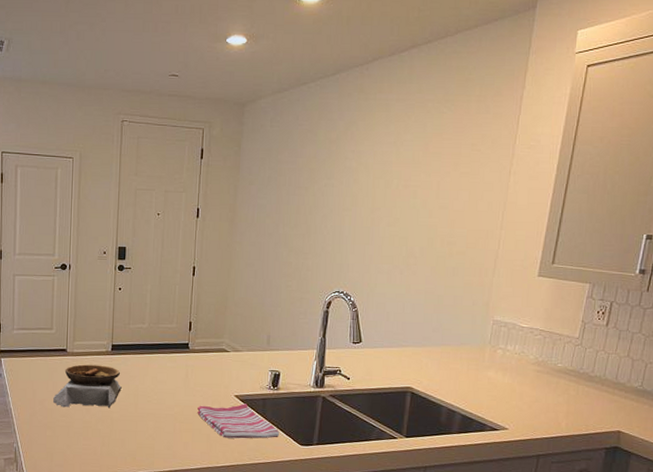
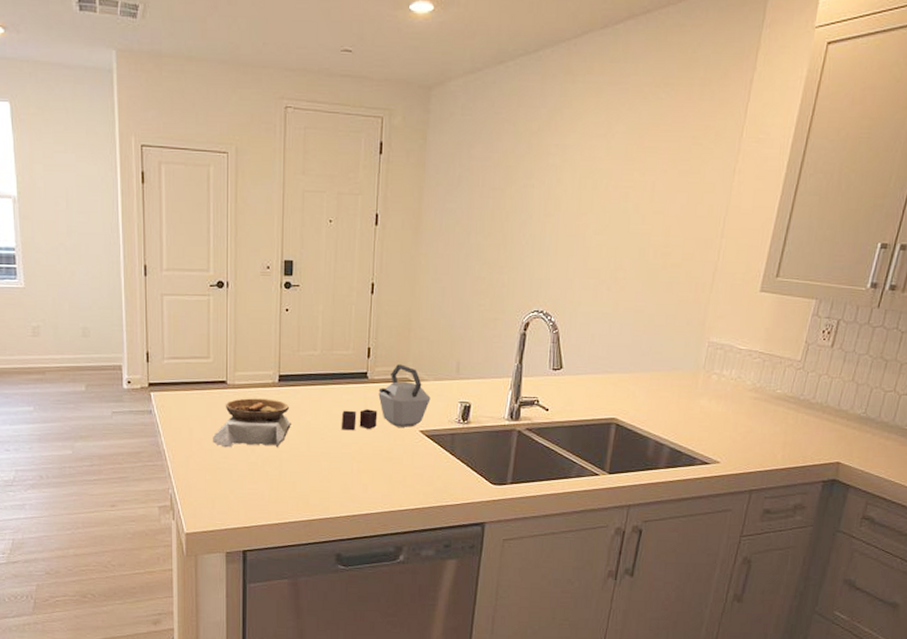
kettle: none [165,337,244,395] -> present [341,364,431,431]
dish towel: present [197,403,279,439] -> none [378,439,469,479]

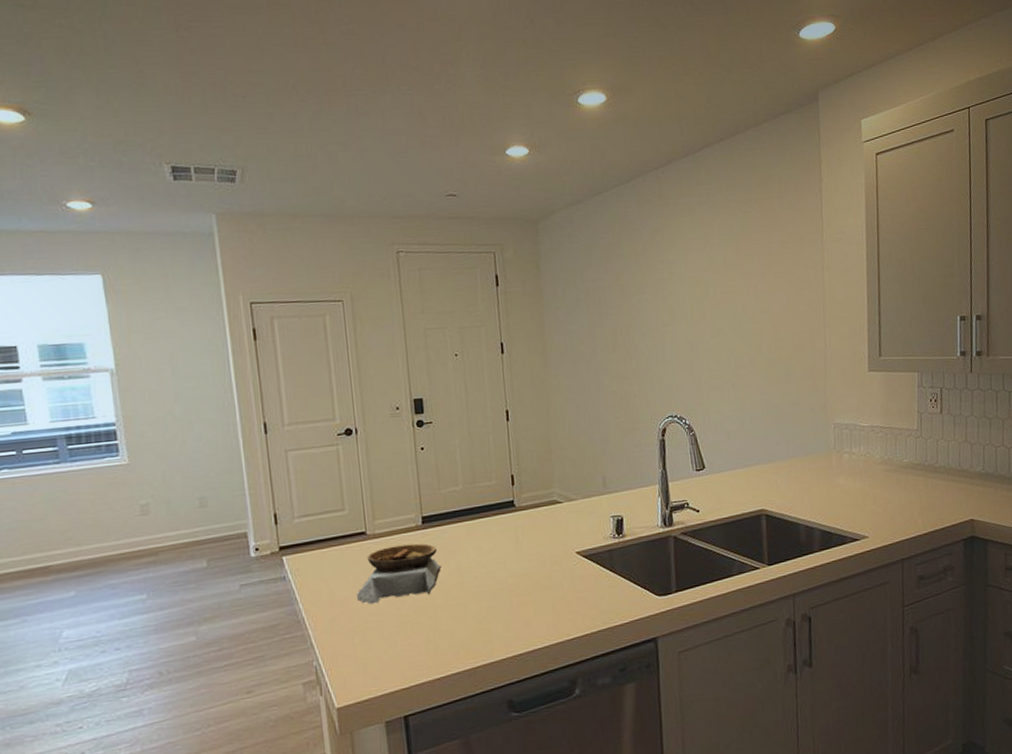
kettle: present [341,364,431,431] -> none [493,487,582,565]

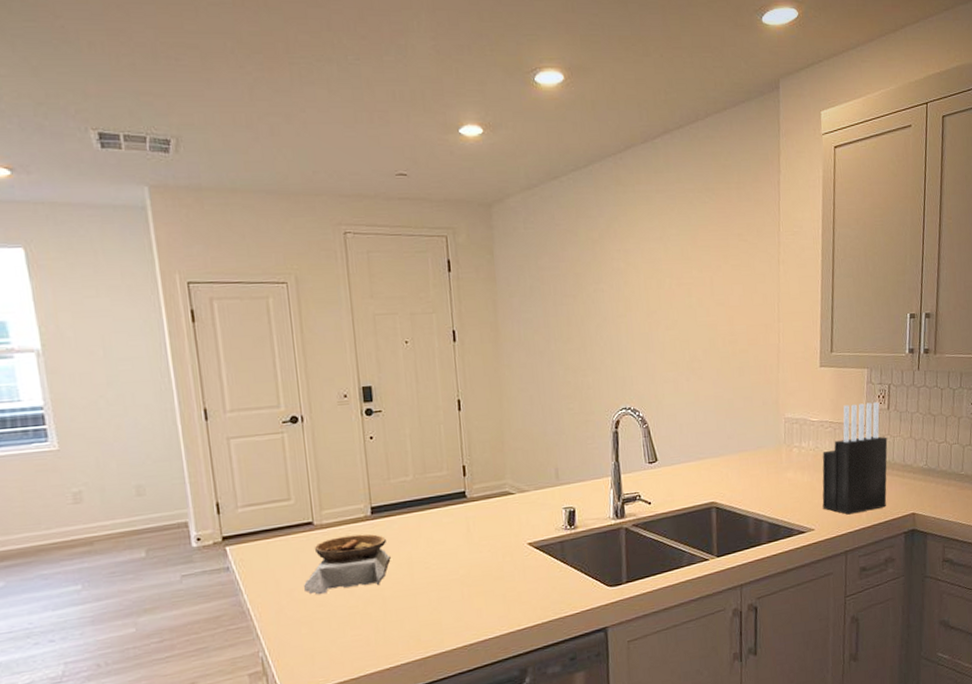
knife block: none [874,406,943,522] -> present [822,402,888,515]

